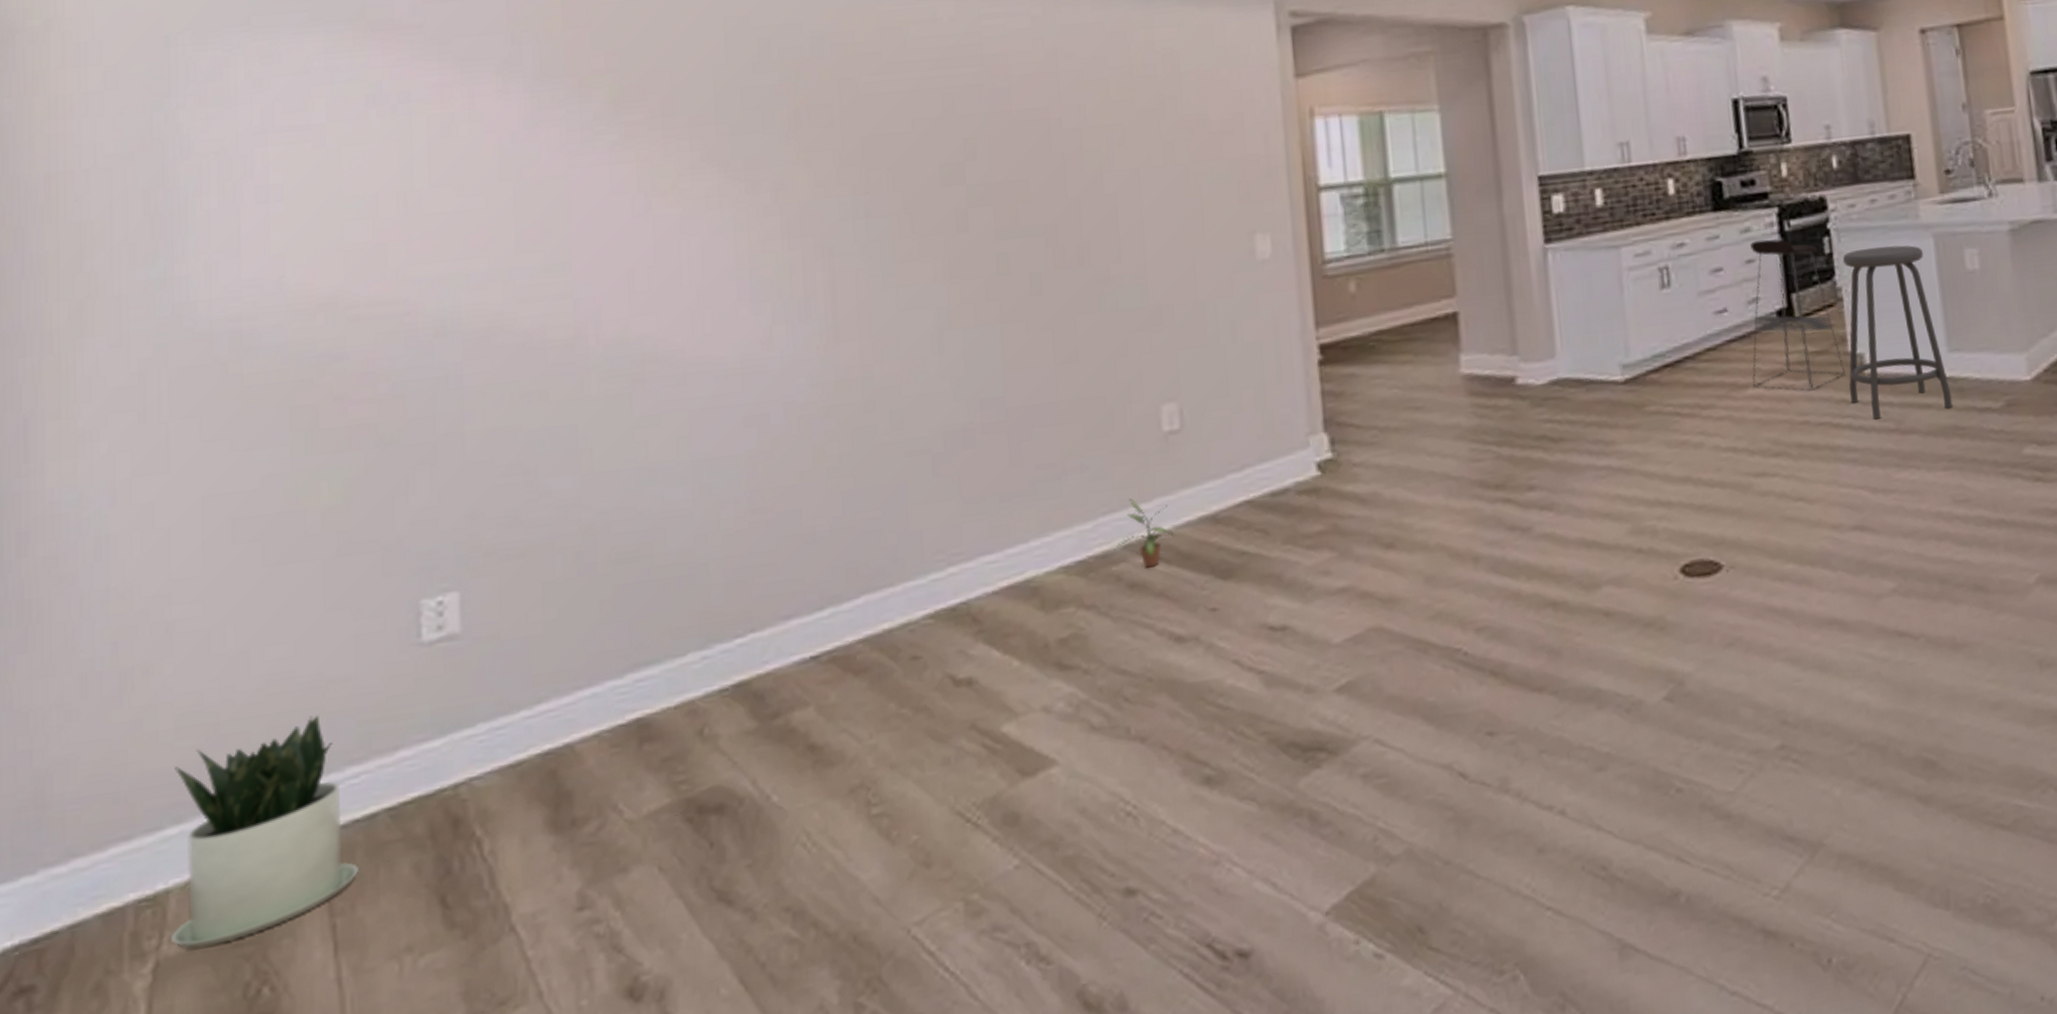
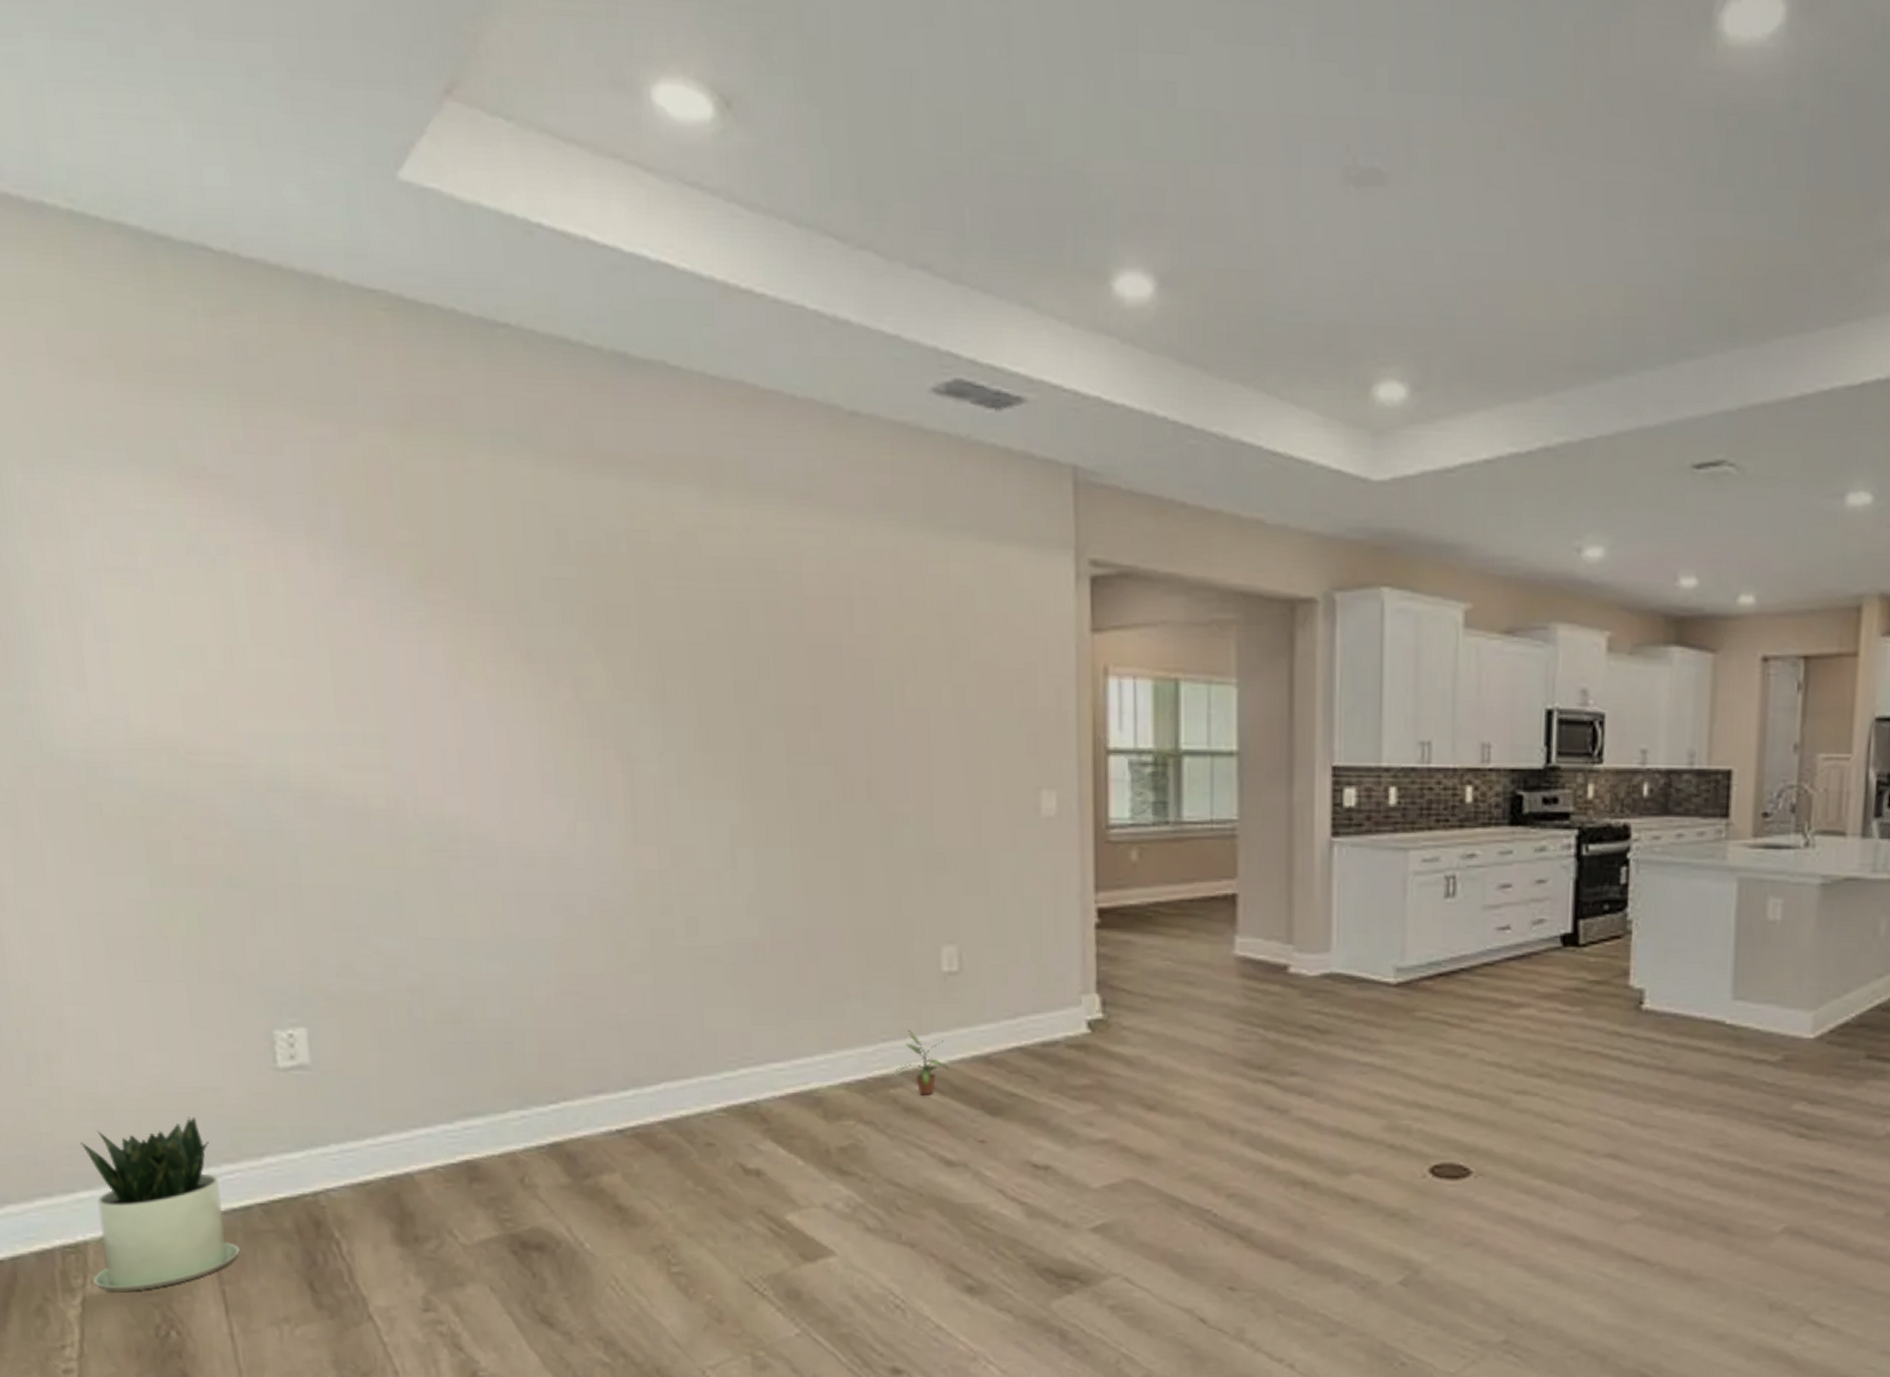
bar stool: present [1750,239,1846,391] -> none [1525,861,1623,1019]
bar stool: present [1843,245,1953,419] -> none [1624,883,1728,1055]

